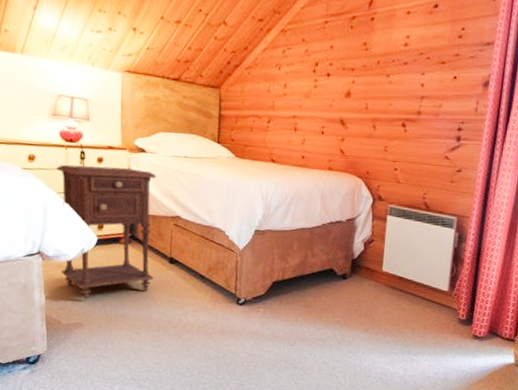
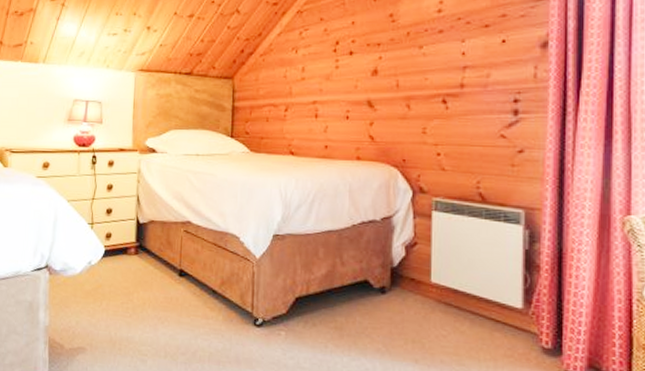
nightstand: present [57,164,157,300] -> none [66,170,167,321]

